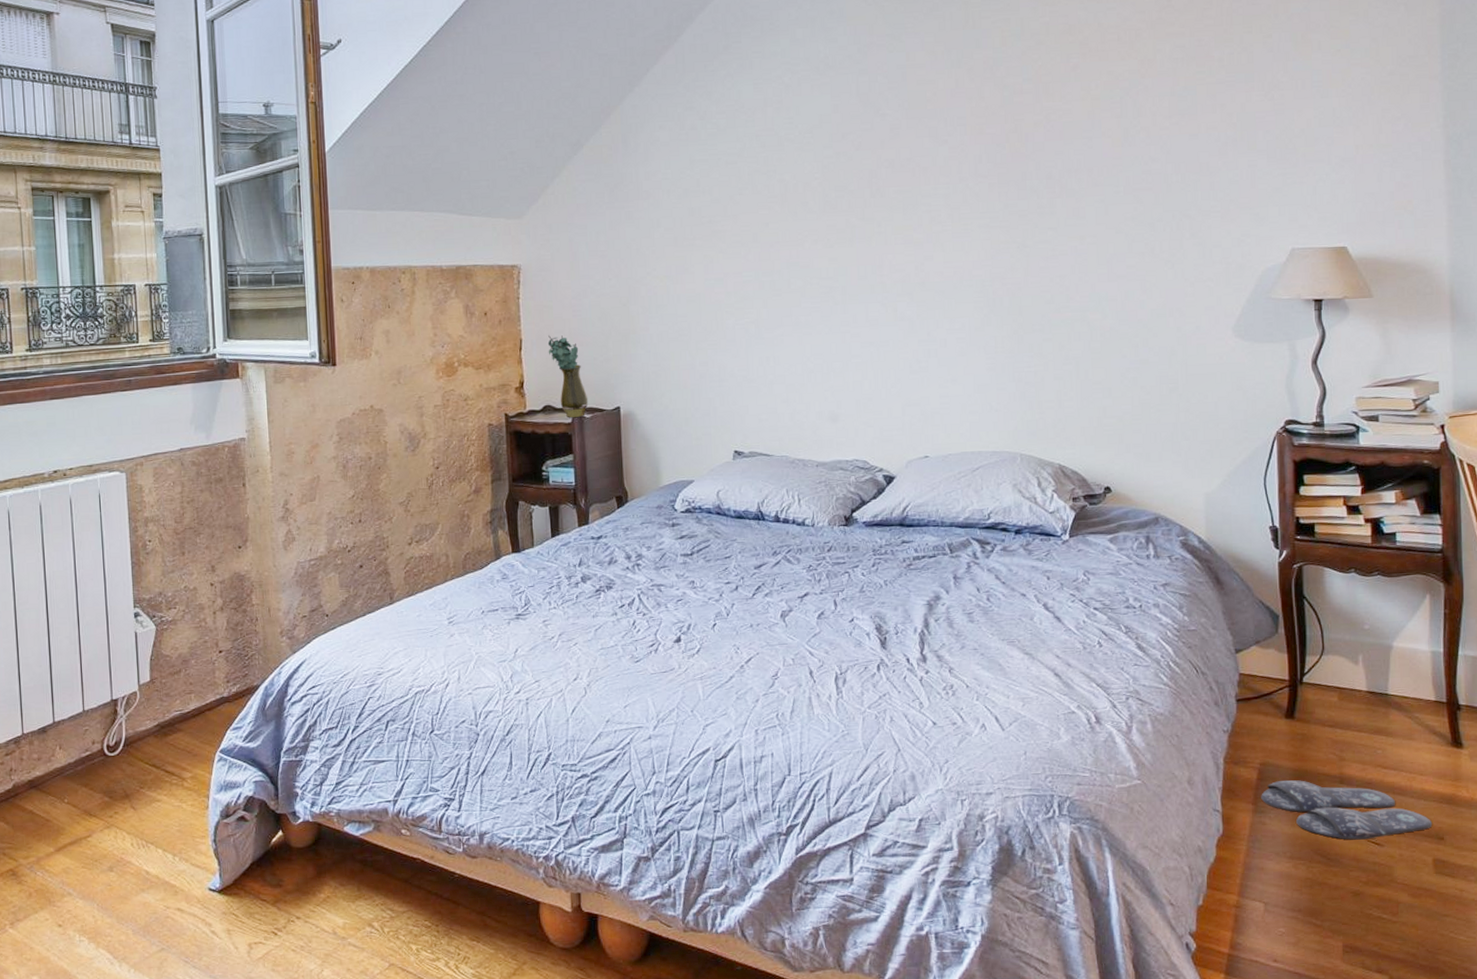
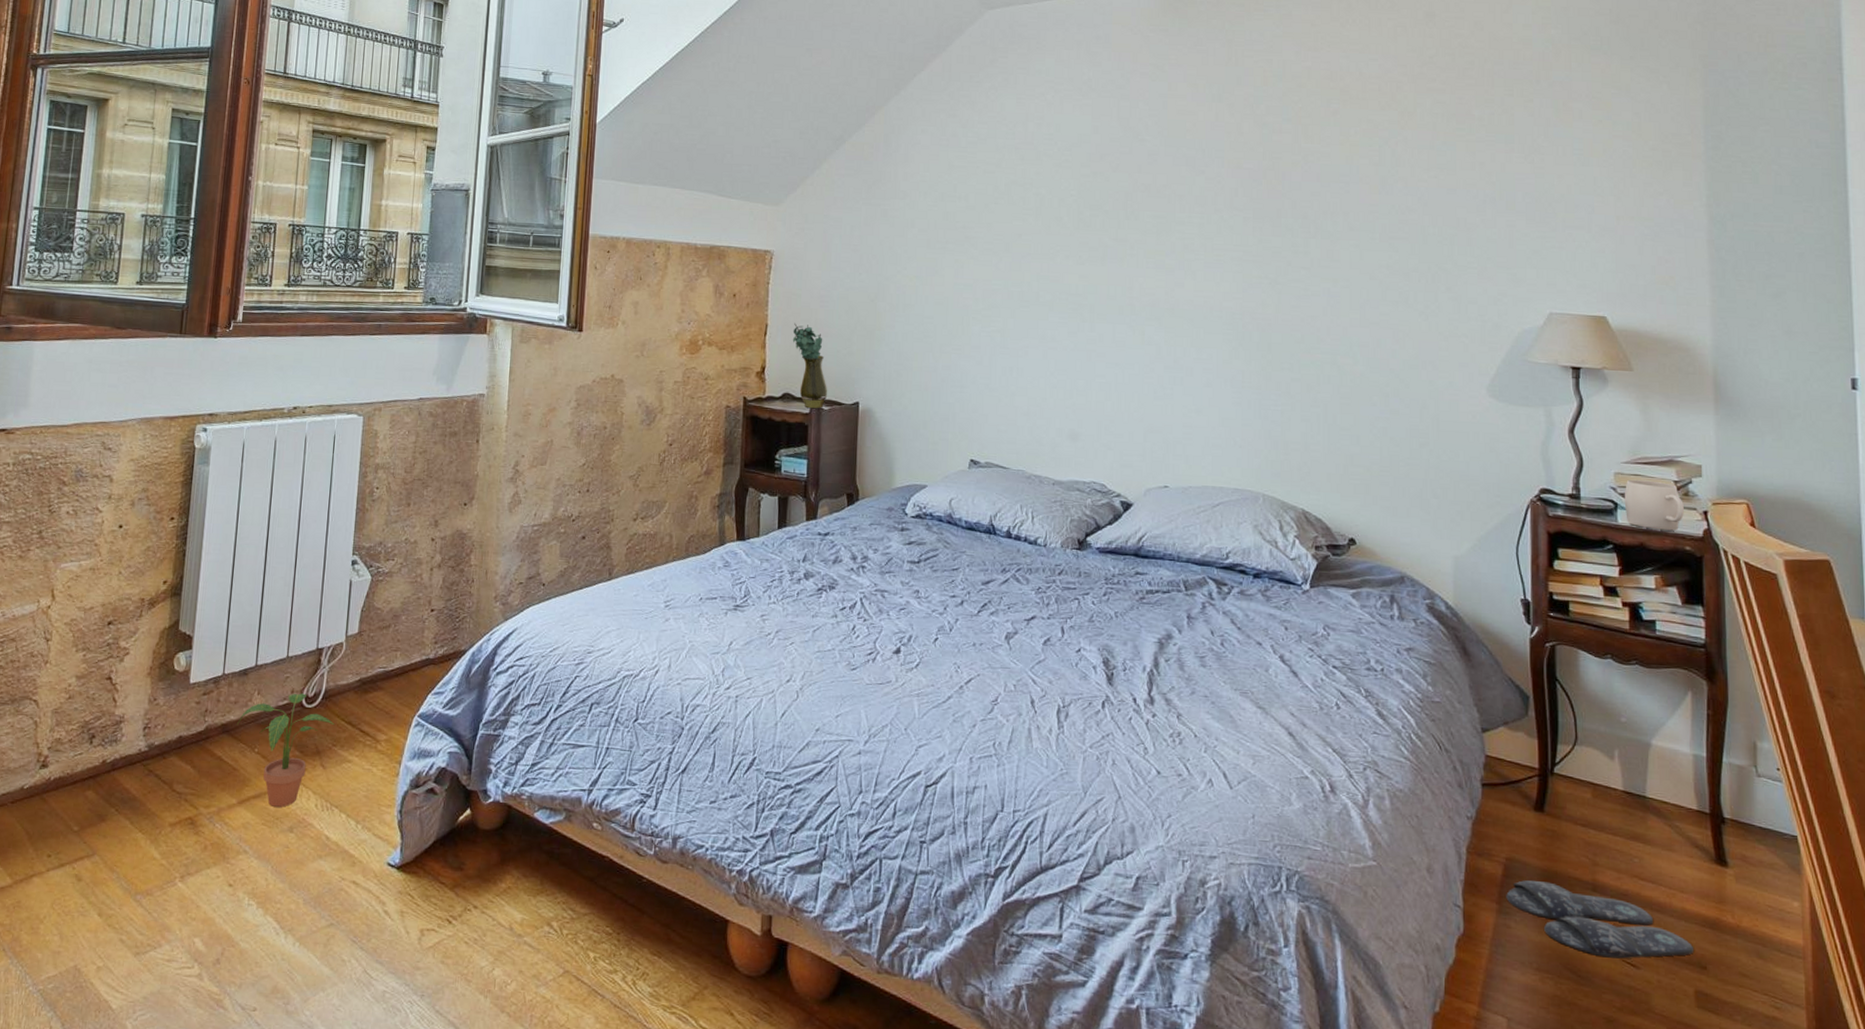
potted plant: none [43,743,139,850] -> present [237,693,335,807]
mug: none [1365,401,1422,448] -> present [1624,479,1684,531]

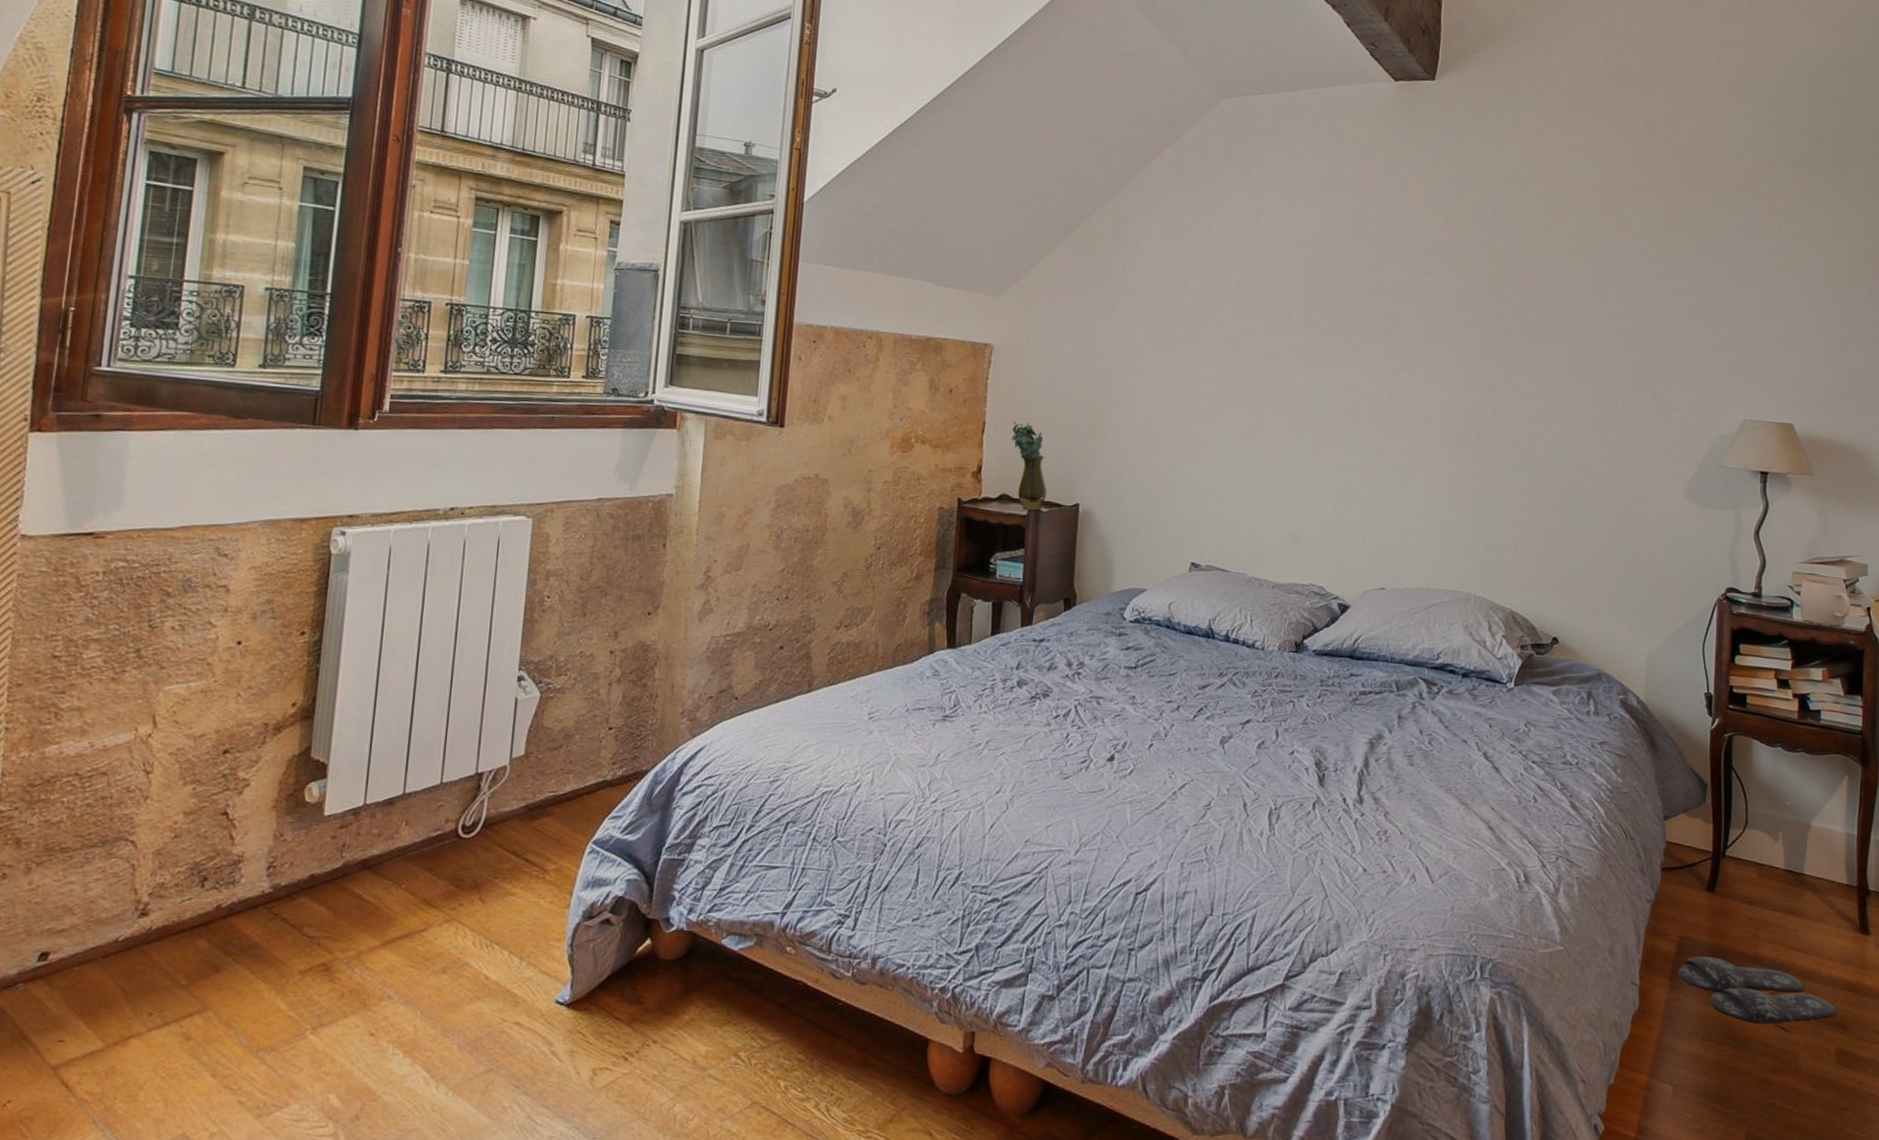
potted plant: present [237,693,335,807] -> none [381,822,496,947]

